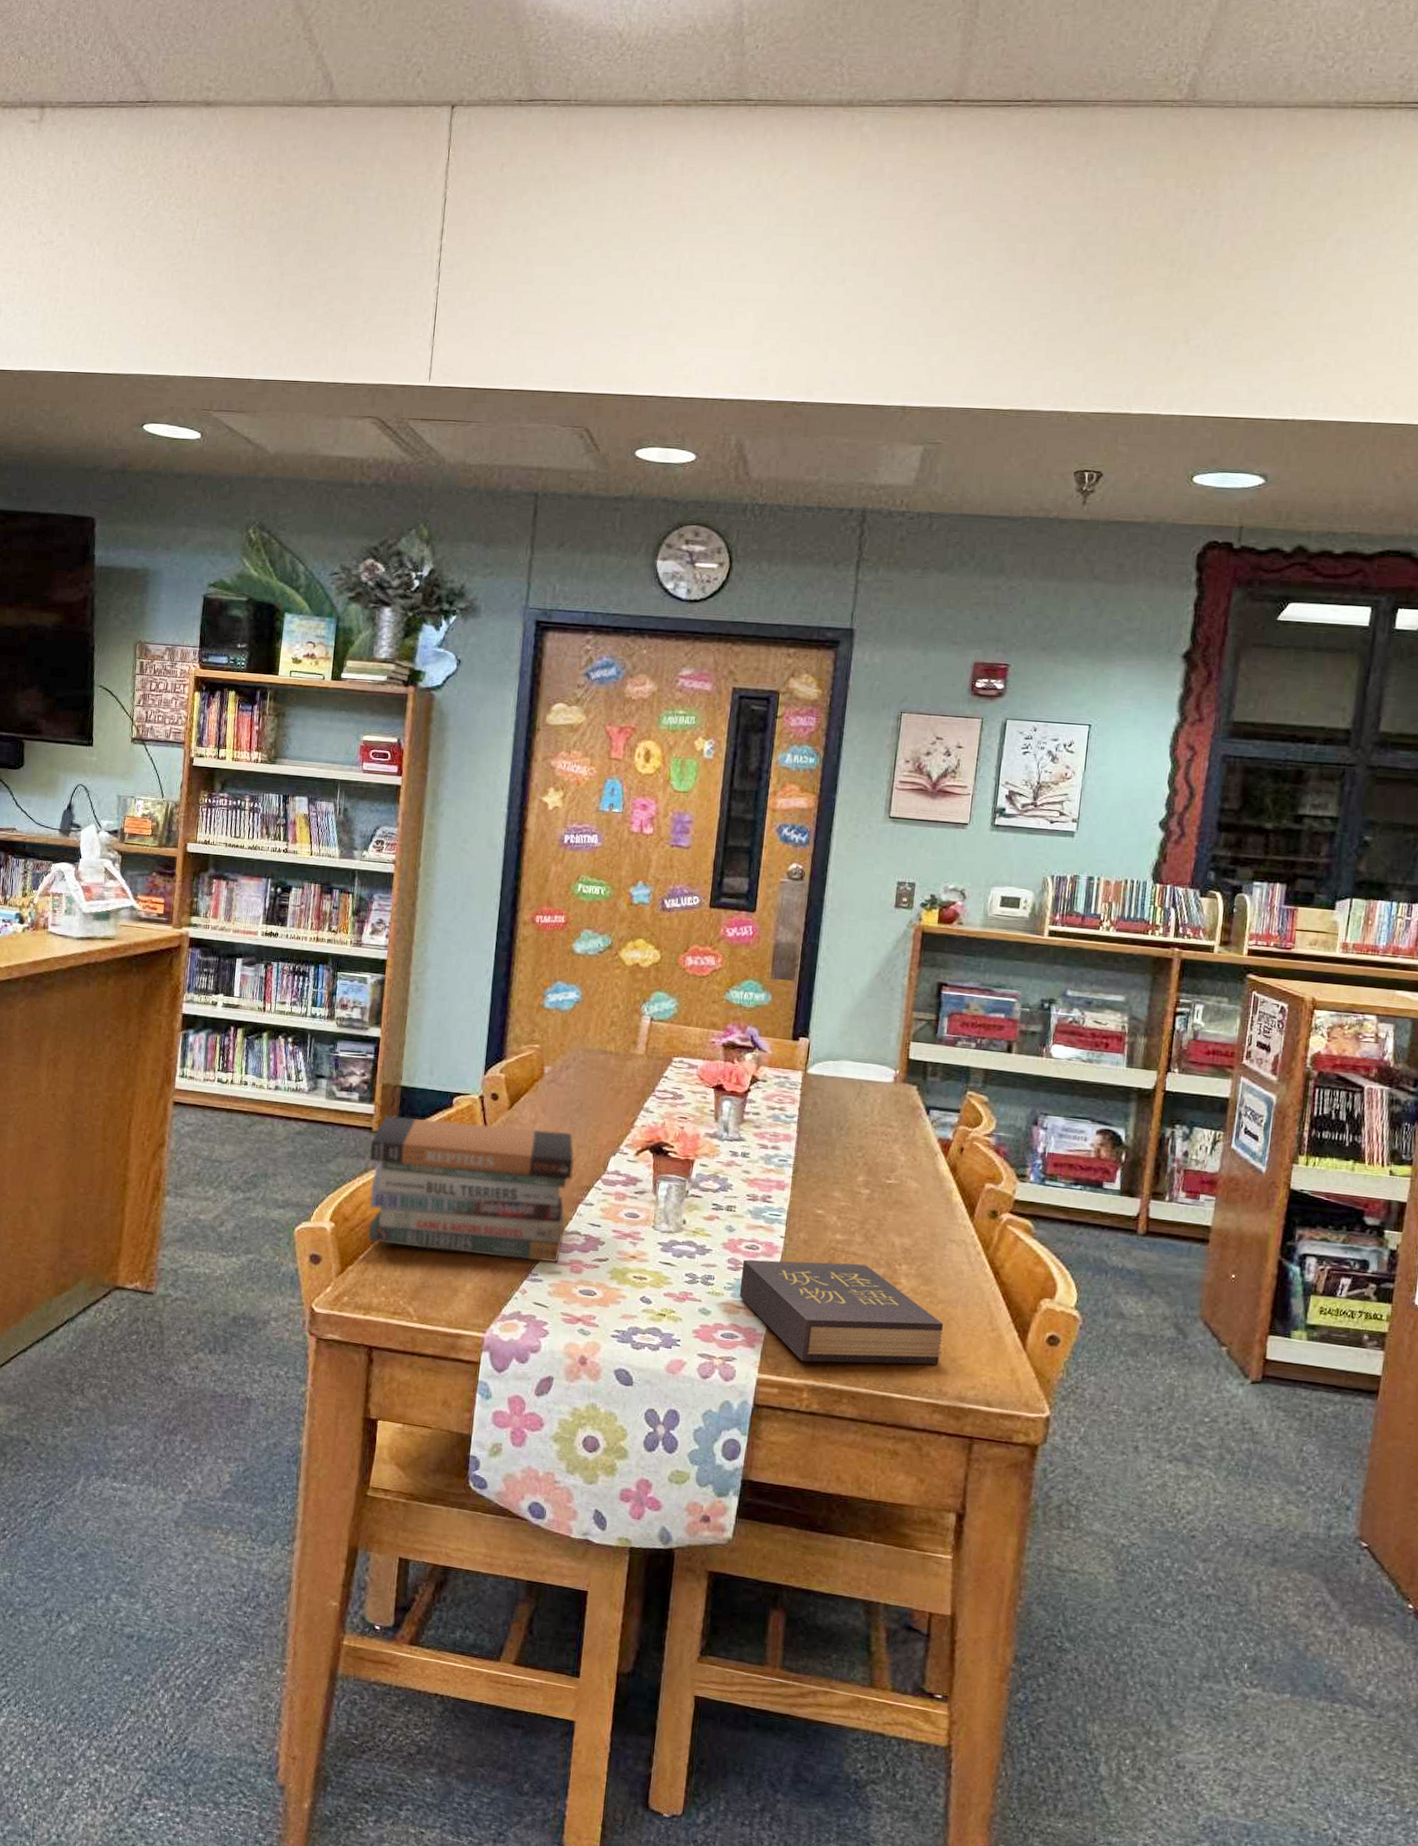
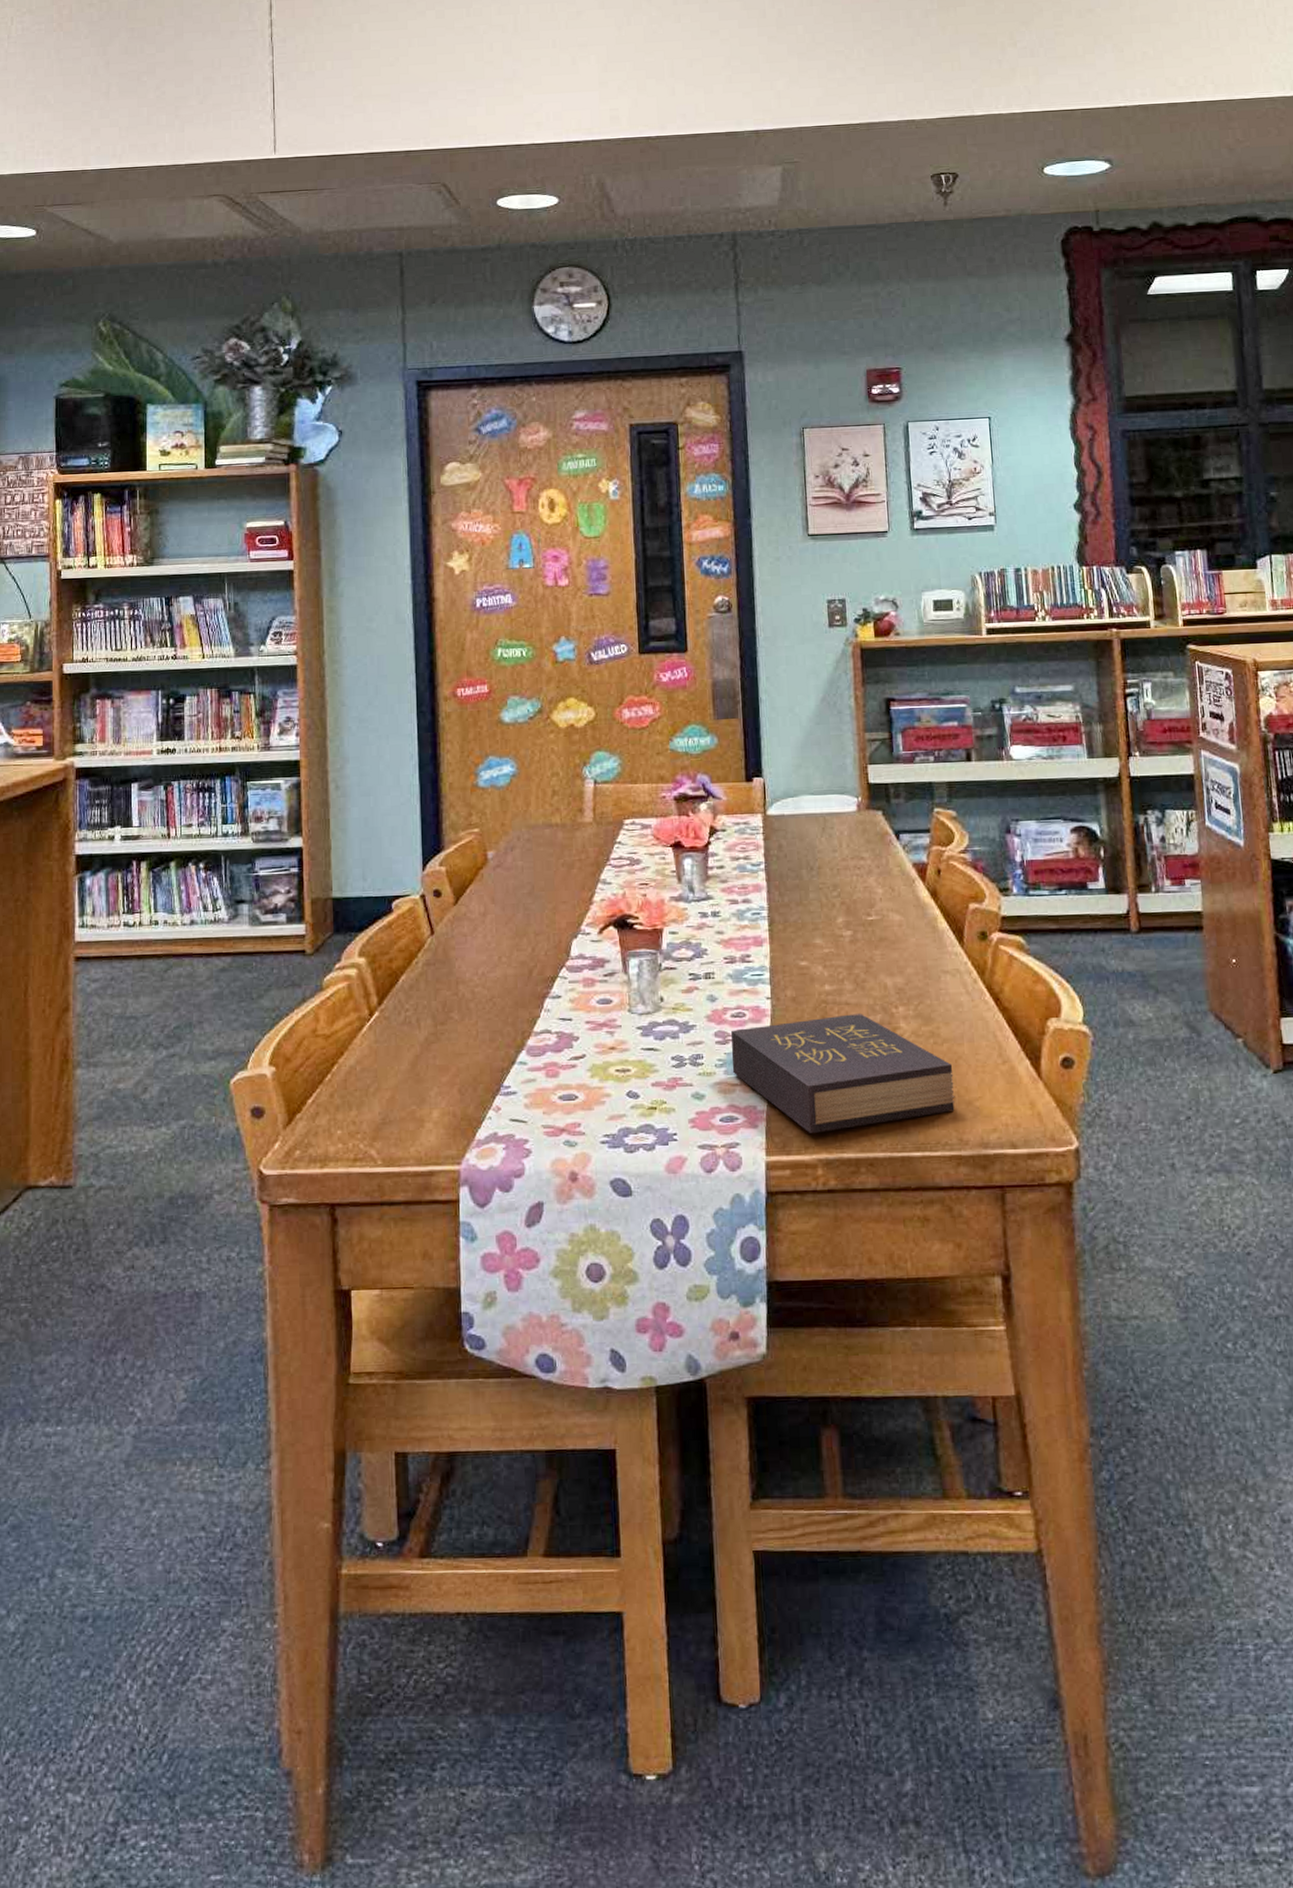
book stack: present [368,1116,574,1263] -> none [305,920,534,1082]

